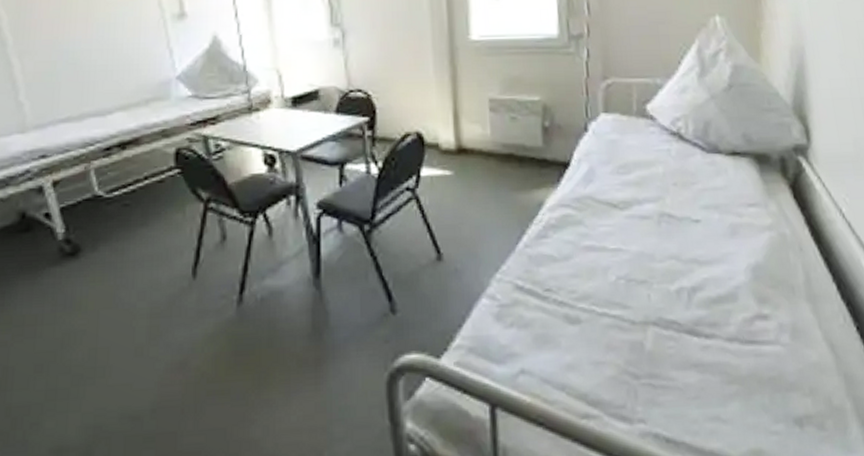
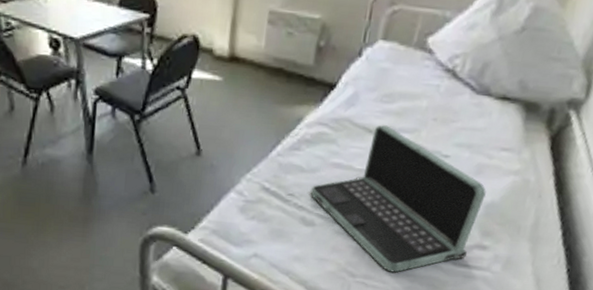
laptop: none [568,197,751,365] -> present [310,125,486,273]

